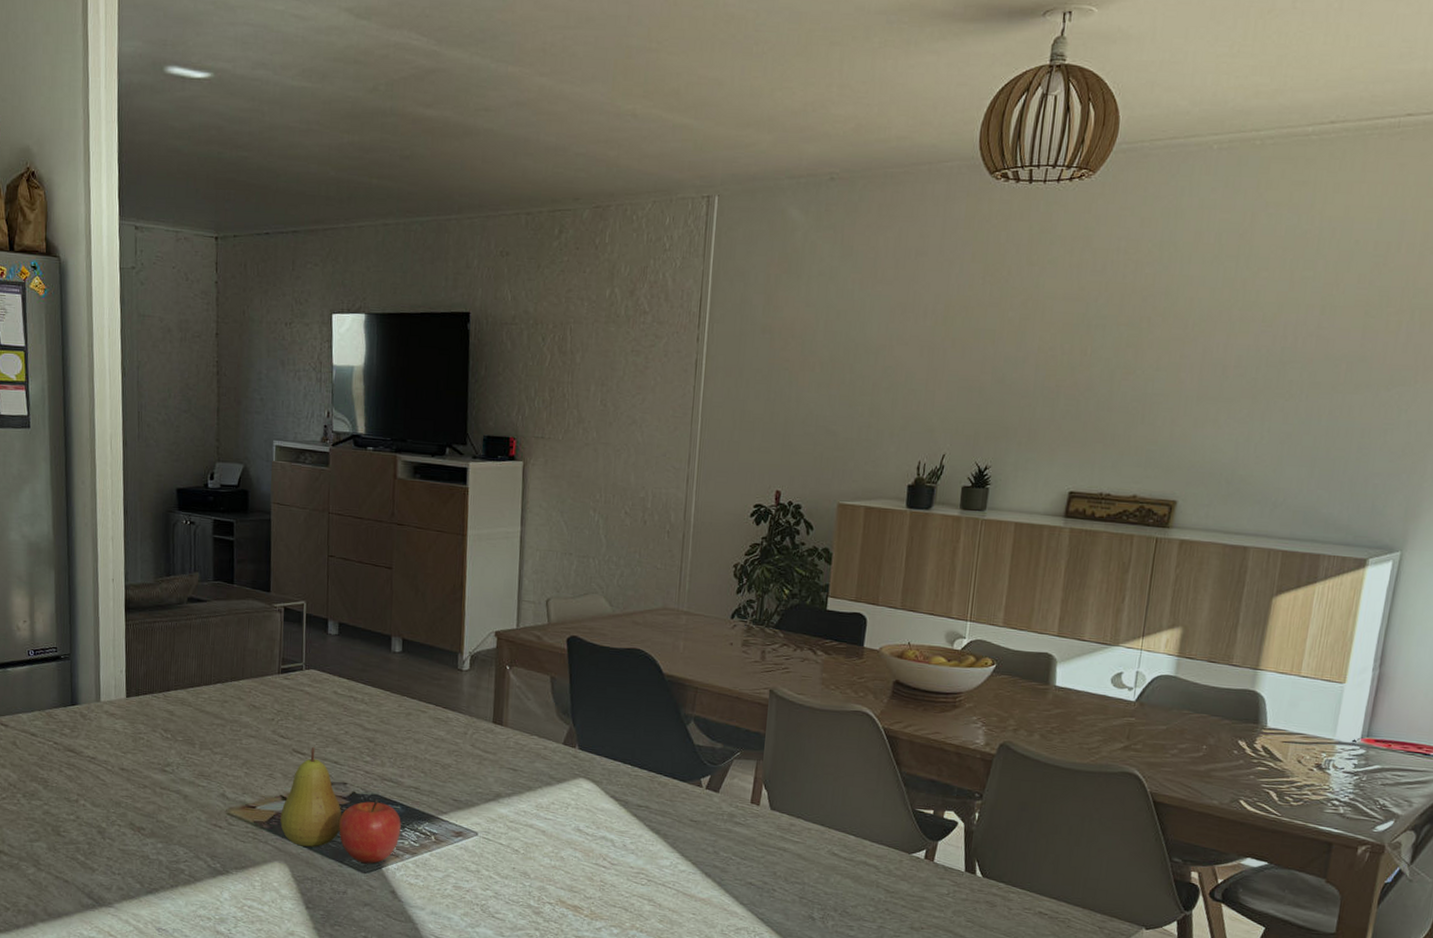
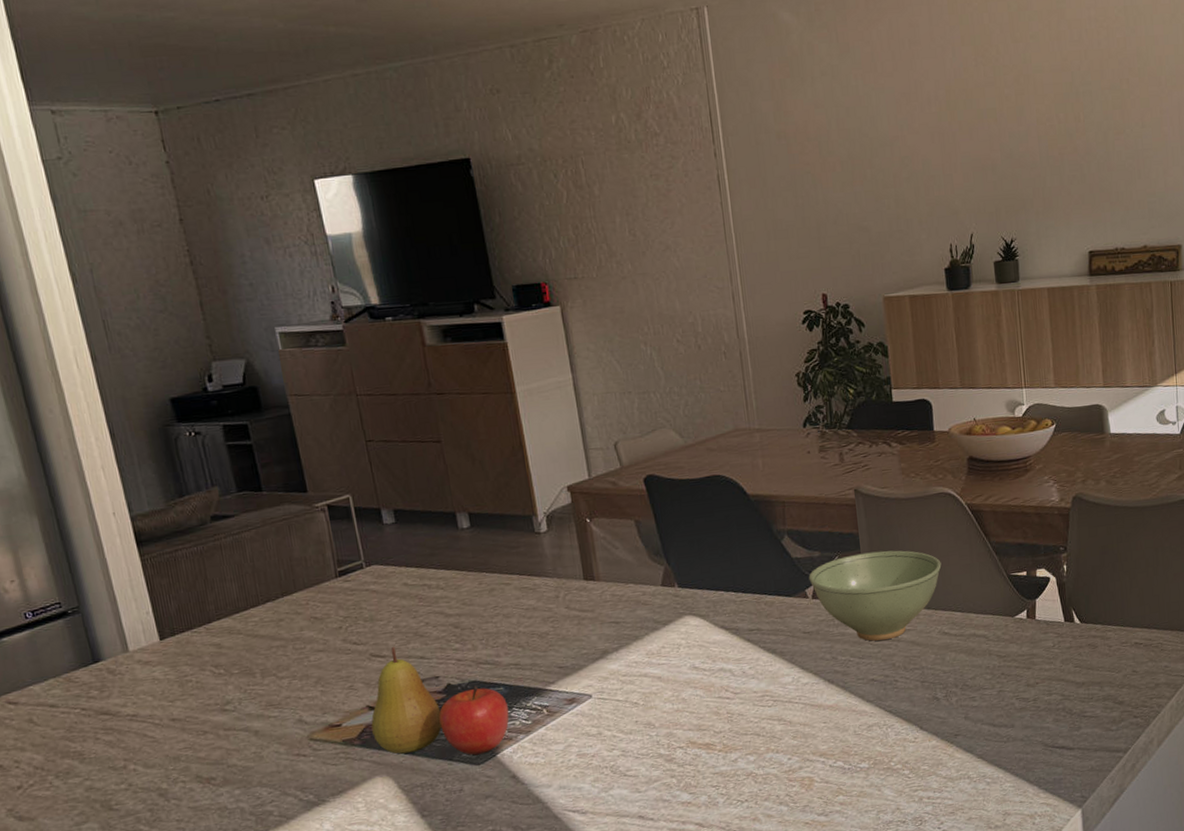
bowl: none [706,754,845,847] -> present [808,550,942,641]

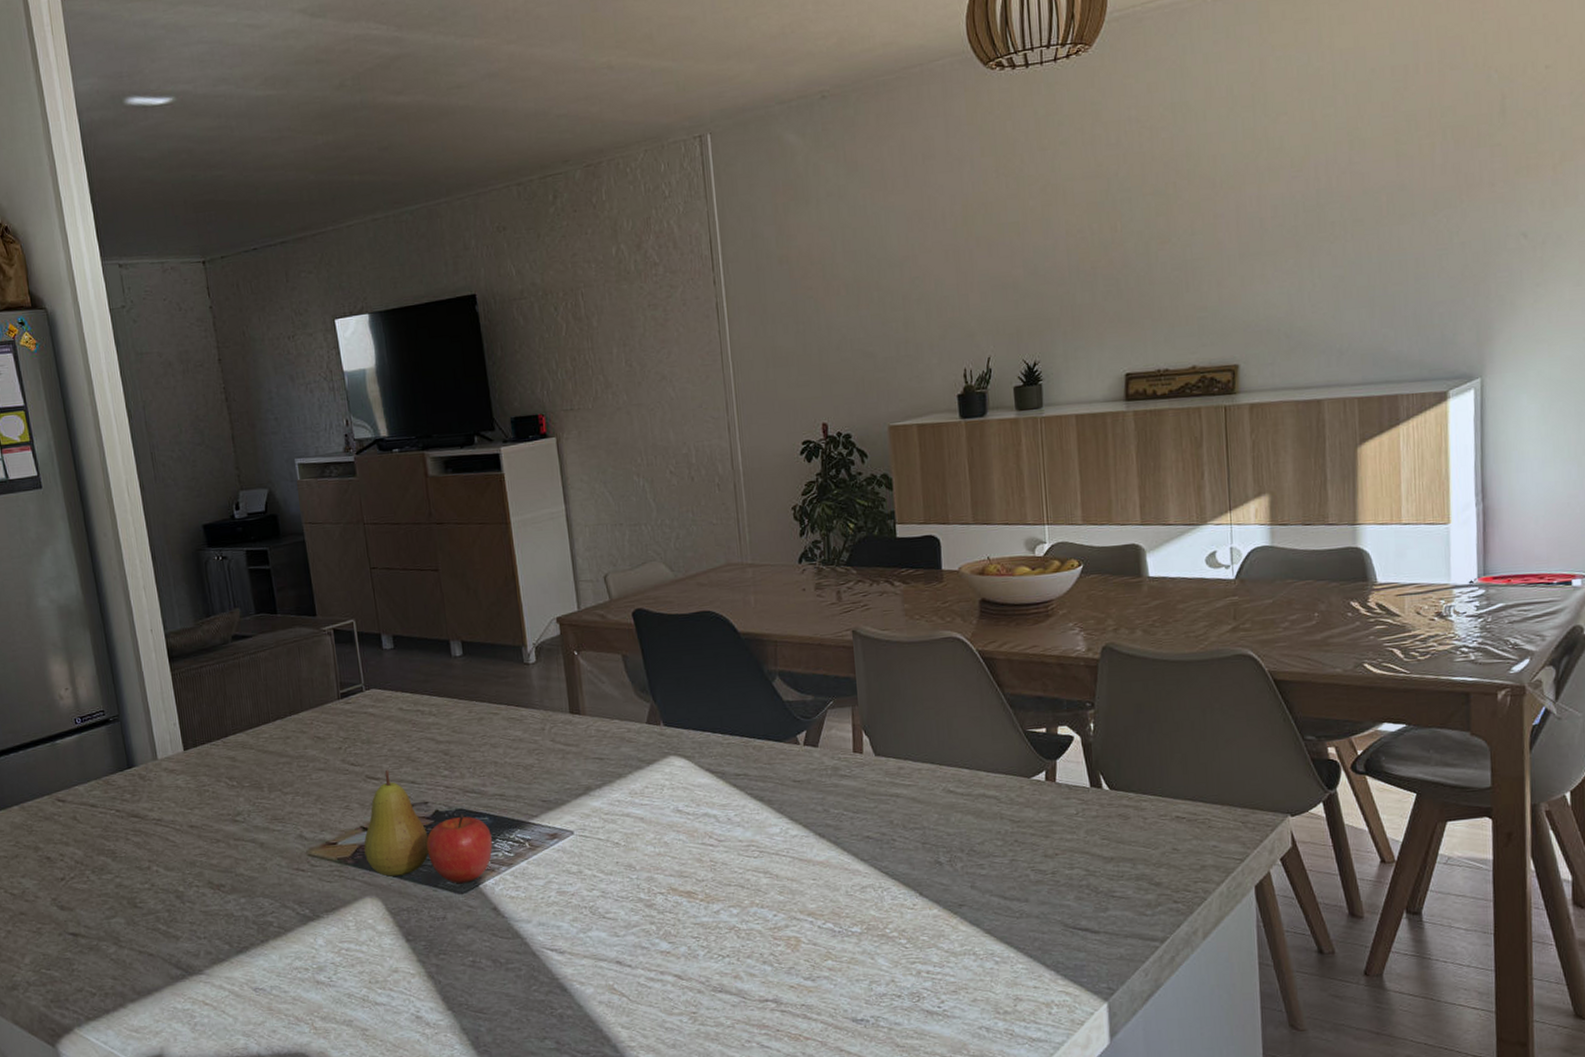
bowl: present [808,550,942,641] -> none [800,697,948,795]

